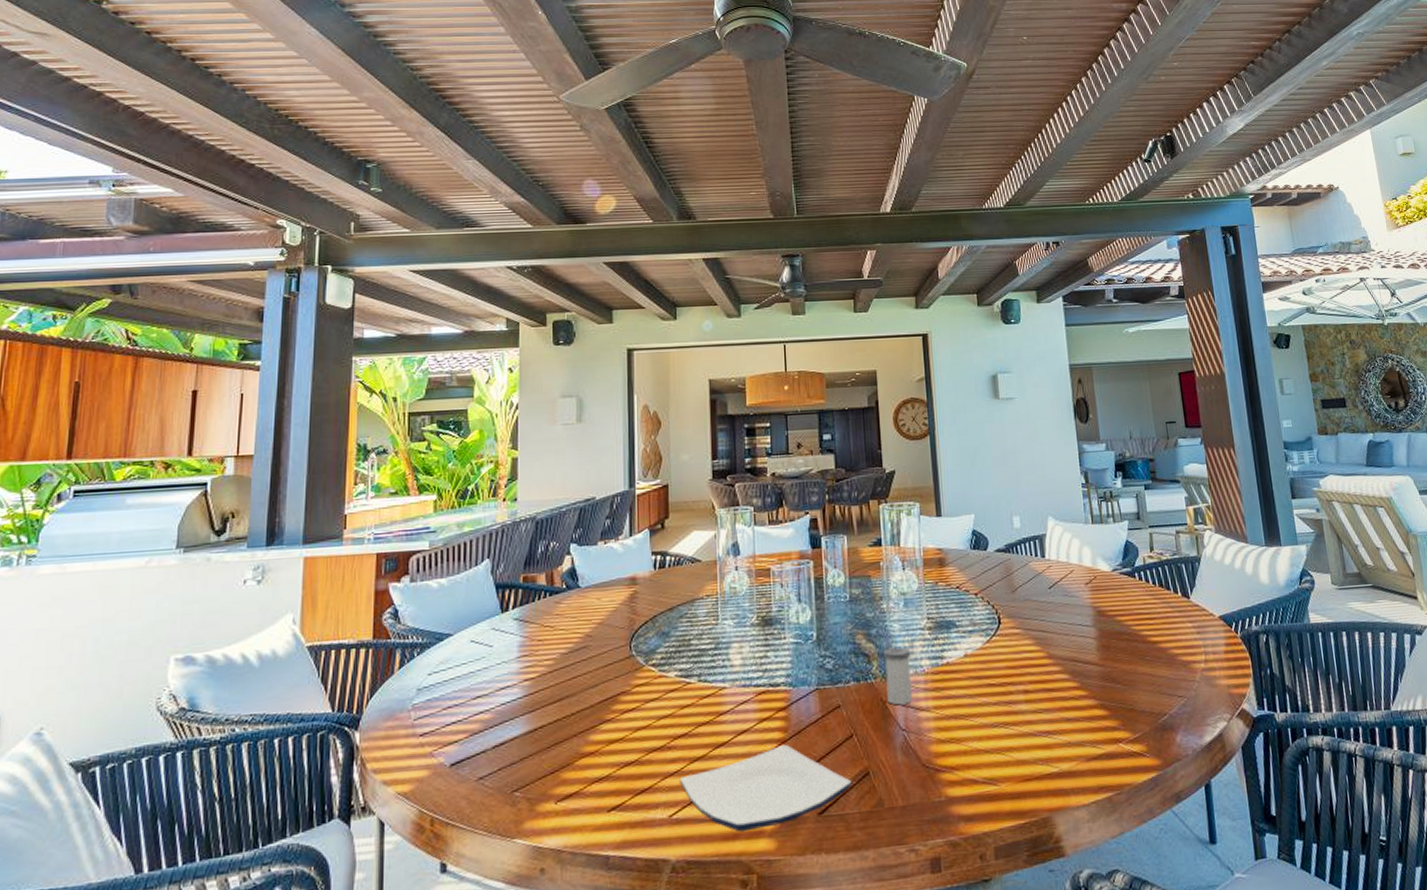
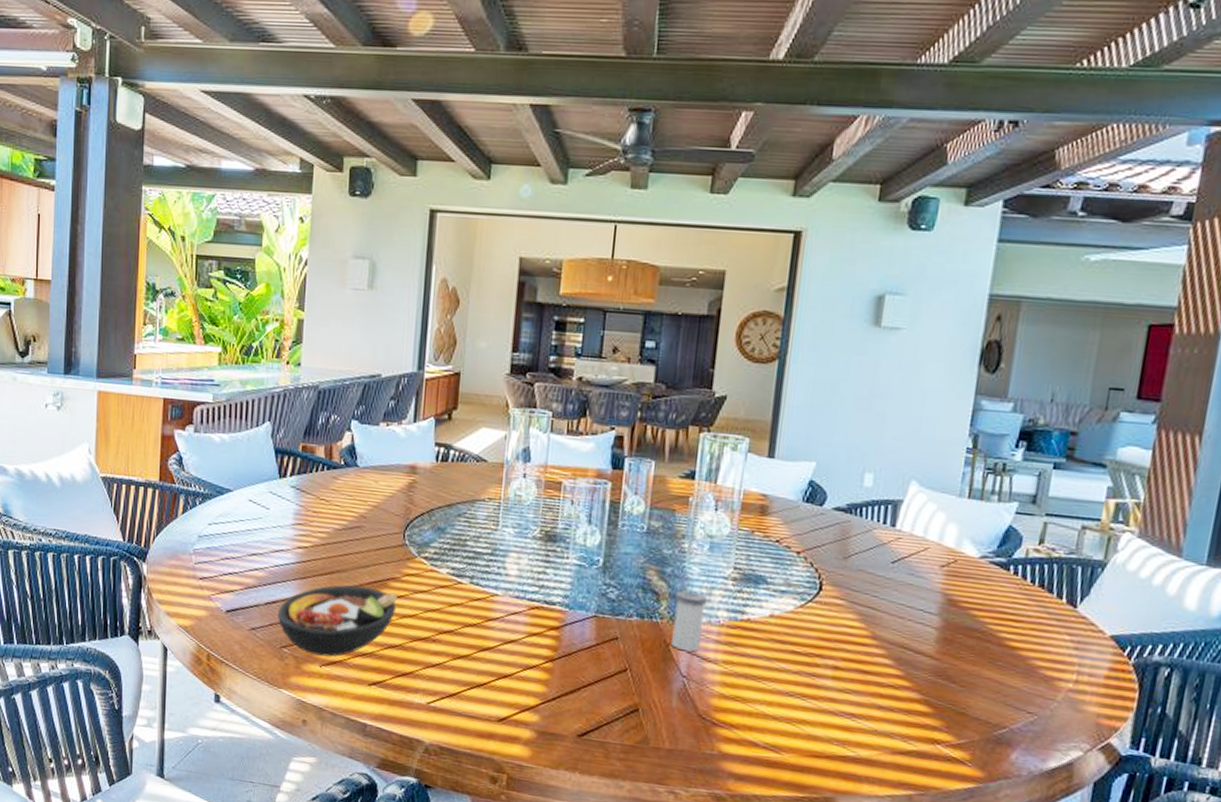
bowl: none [506,706,630,792] -> present [277,585,398,657]
plate: present [679,744,852,832] -> none [440,662,618,736]

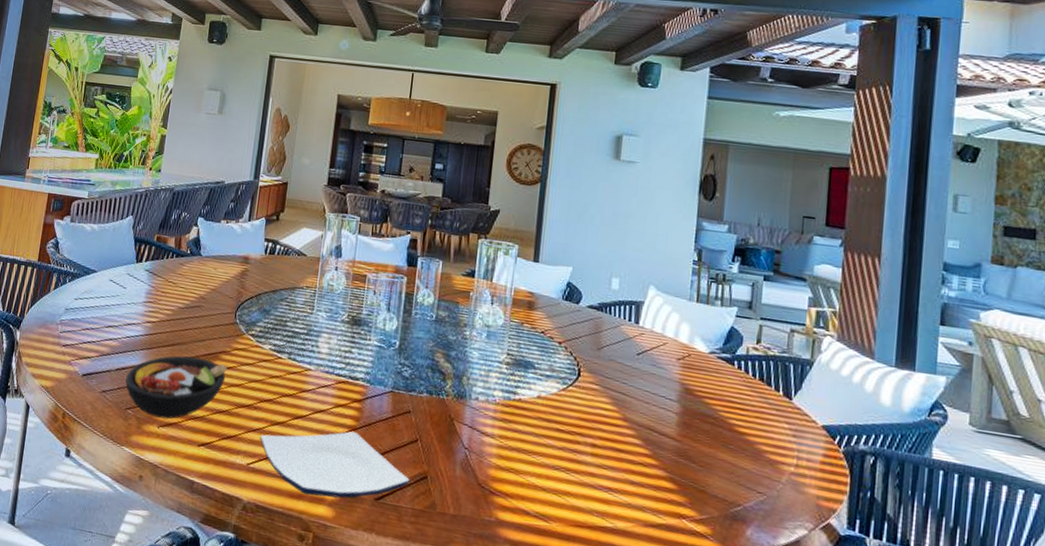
plate: none [440,662,618,736] -> present [260,431,410,498]
salt shaker: present [671,590,707,652] -> none [455,371,485,427]

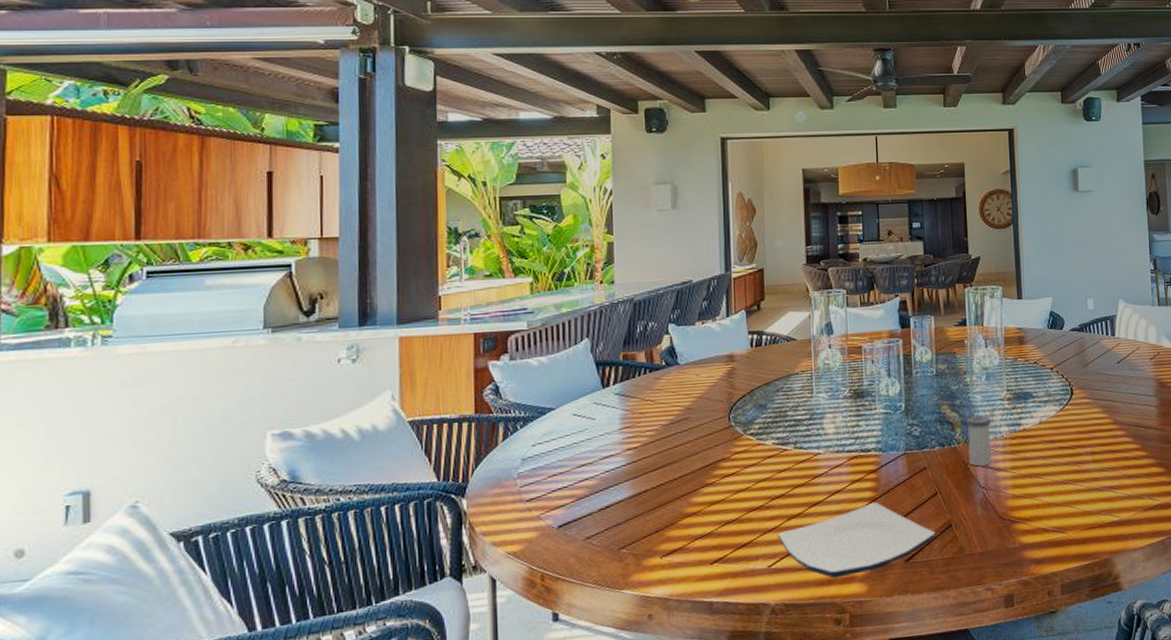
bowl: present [125,355,227,419] -> none [612,472,730,549]
salt shaker: none [455,371,485,427] -> present [966,415,991,467]

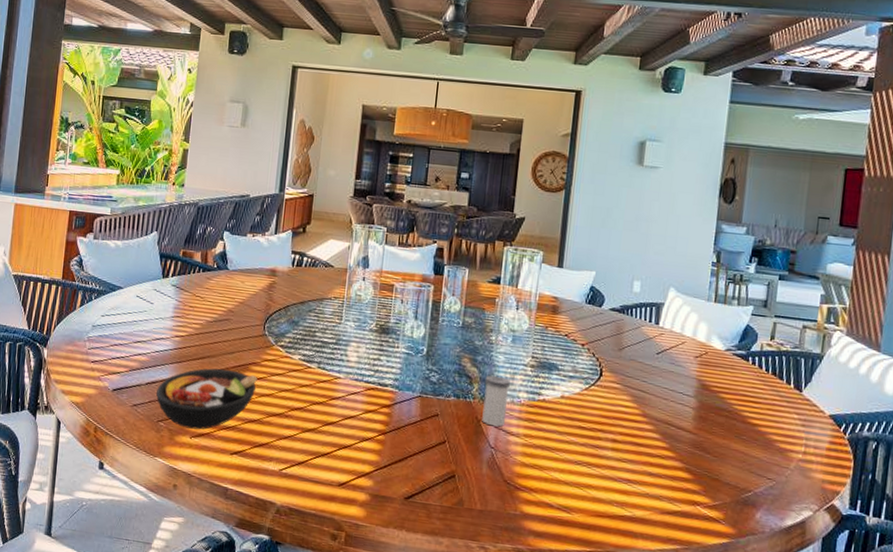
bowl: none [612,472,730,549] -> present [155,368,258,430]
plate: present [777,502,936,579] -> none [291,435,438,499]

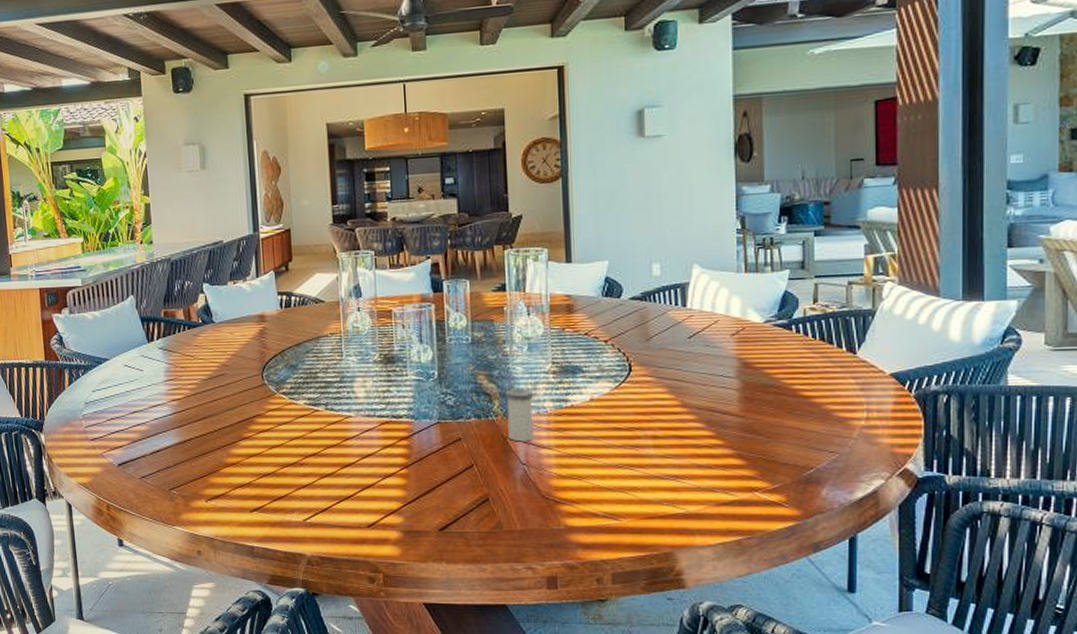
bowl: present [155,368,258,430] -> none [162,426,265,492]

